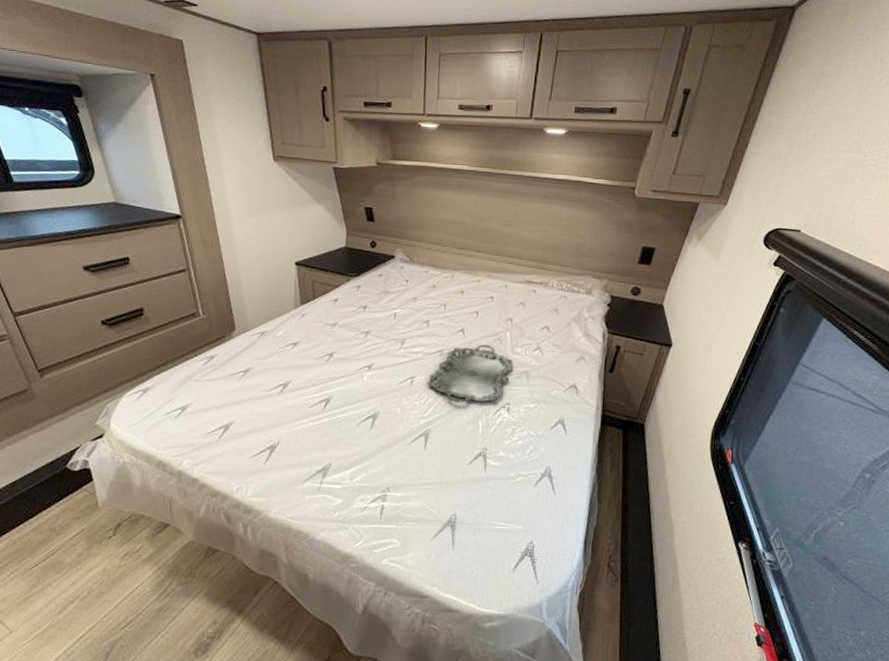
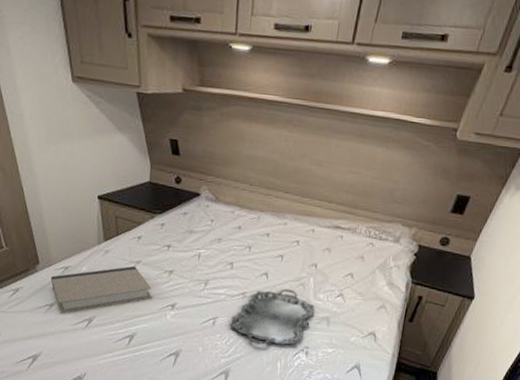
book: none [246,328,349,380] -> present [50,266,152,314]

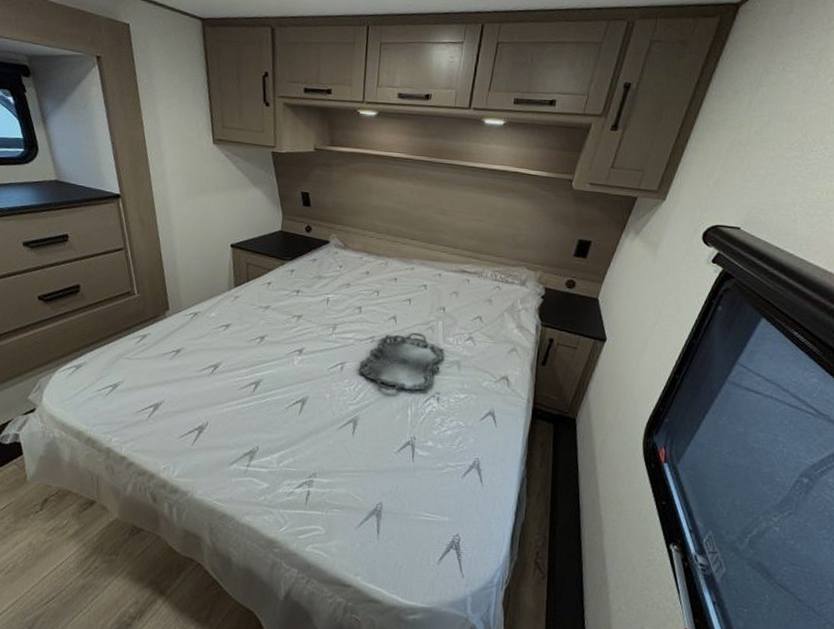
book: present [50,266,152,314] -> none [179,311,280,360]

